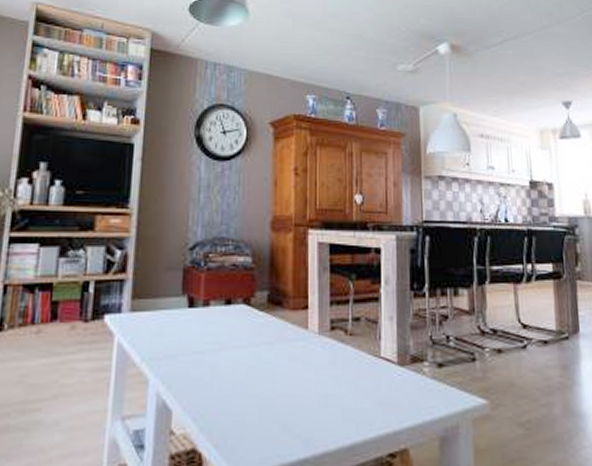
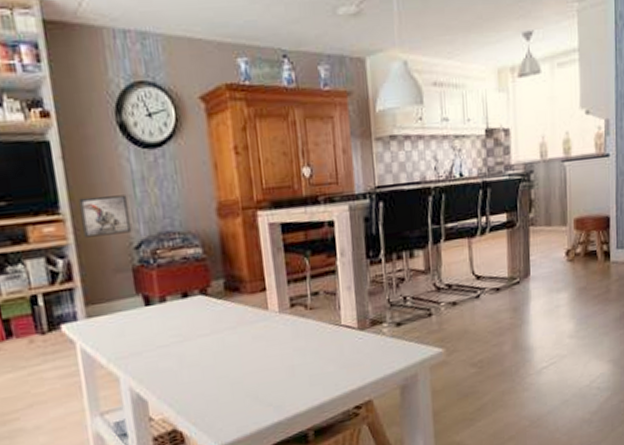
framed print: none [145,196,191,233] -> present [78,195,132,238]

